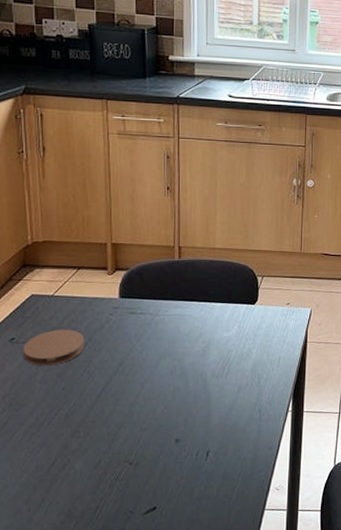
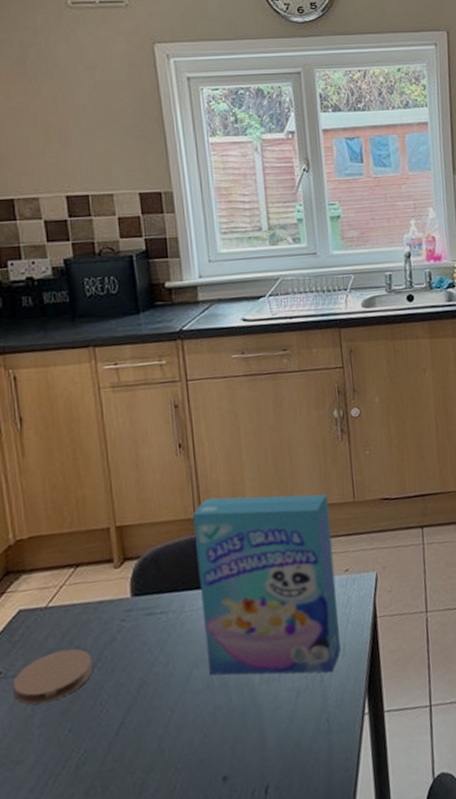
cereal box: none [172,232,280,377] -> present [192,494,341,675]

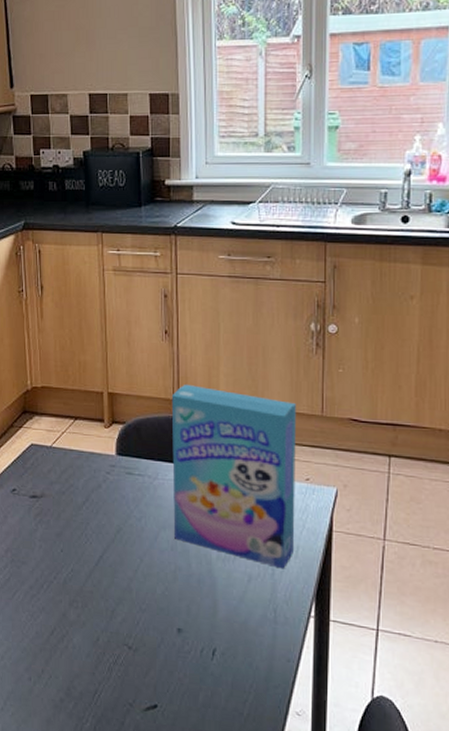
coaster: present [13,648,93,705] -> none [23,484,82,523]

